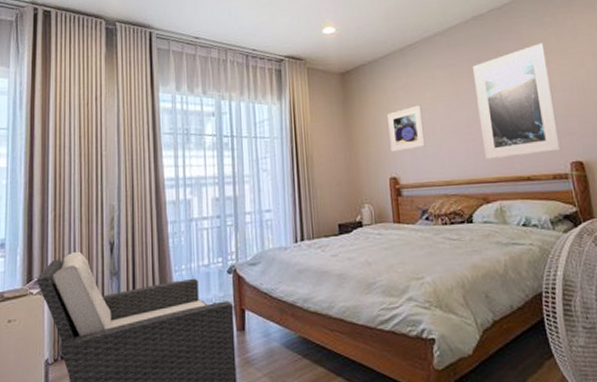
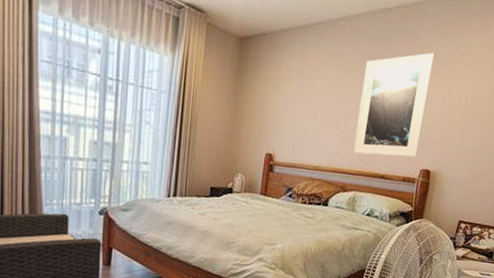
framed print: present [387,105,426,152] -> none [272,88,310,131]

